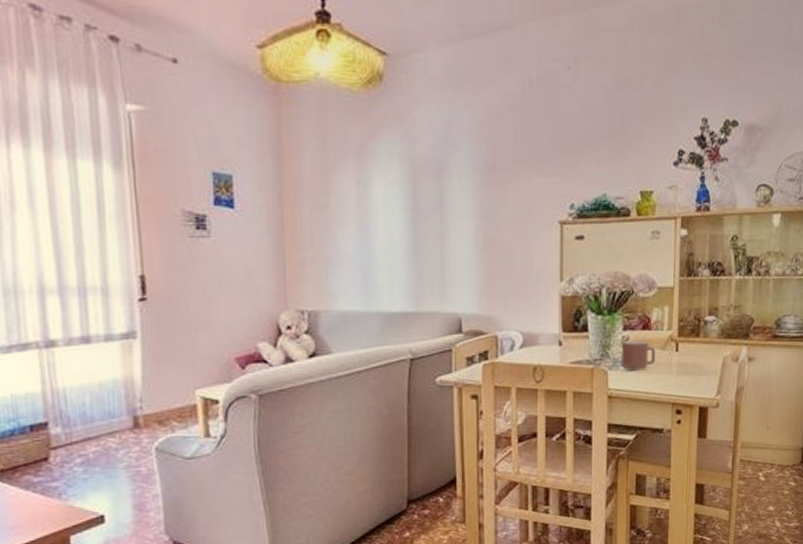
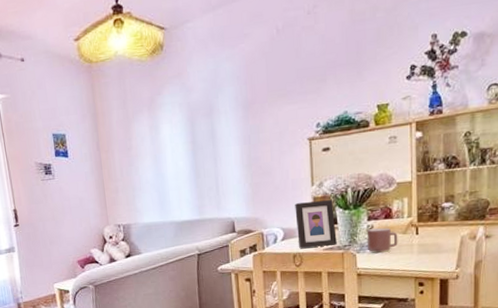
picture frame: none [538,301,586,359] -> present [295,200,337,248]

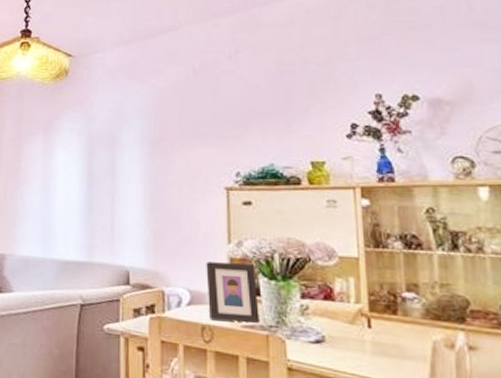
mug: present [366,228,398,253] -> none [299,310,343,345]

